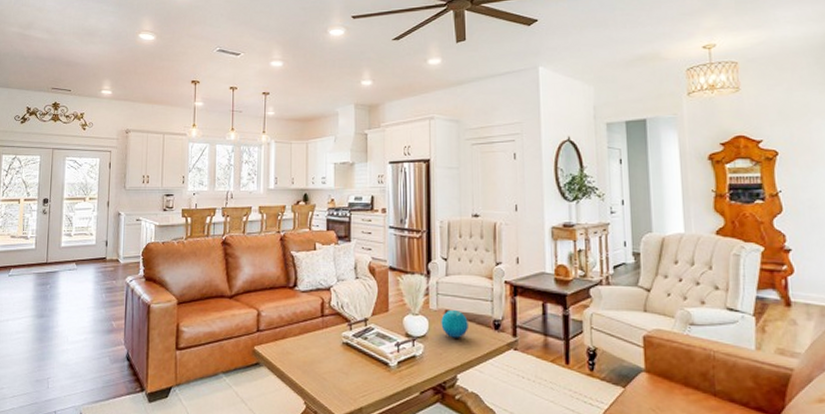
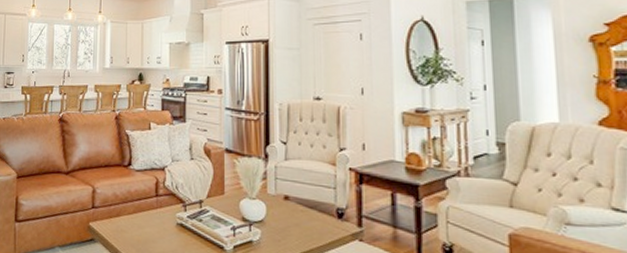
decorative orb: present [441,309,468,338] -> none [279,195,309,225]

